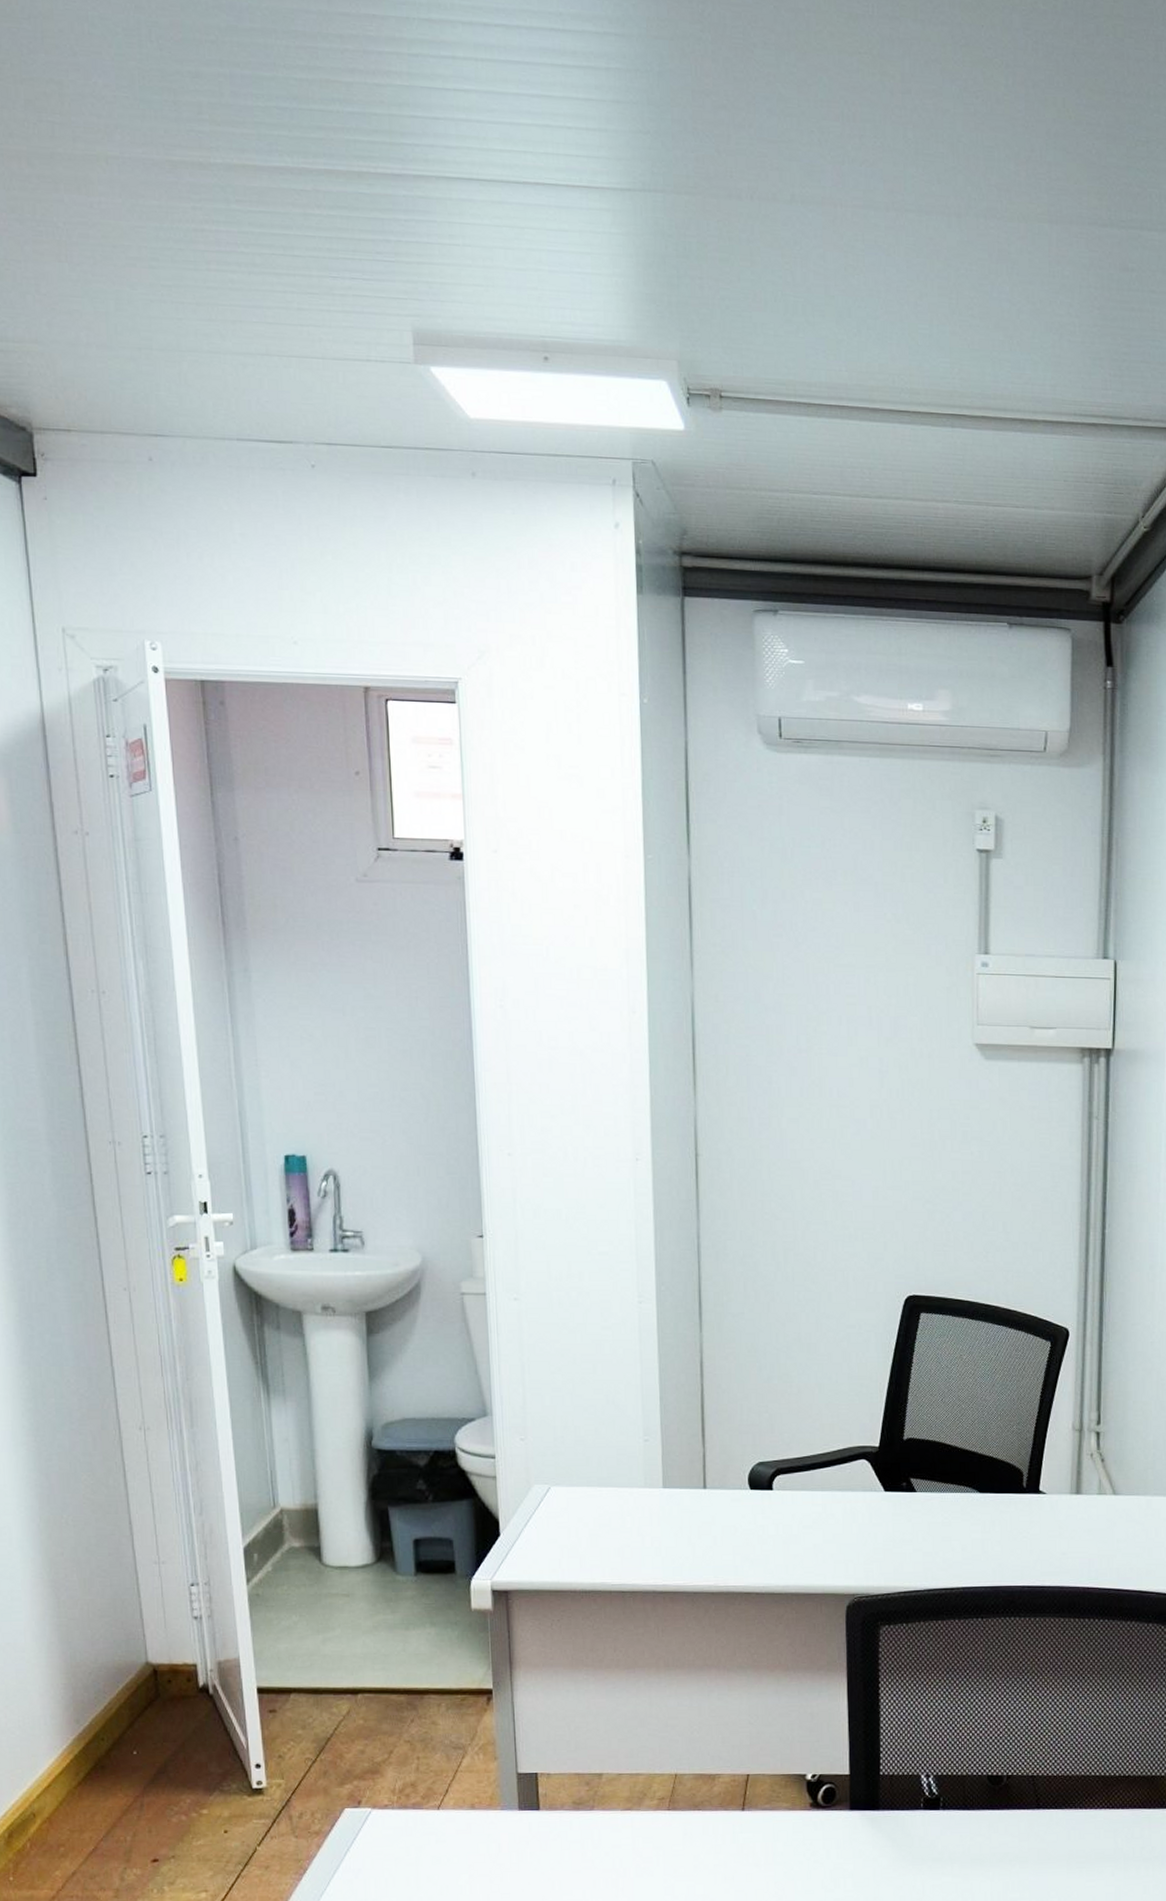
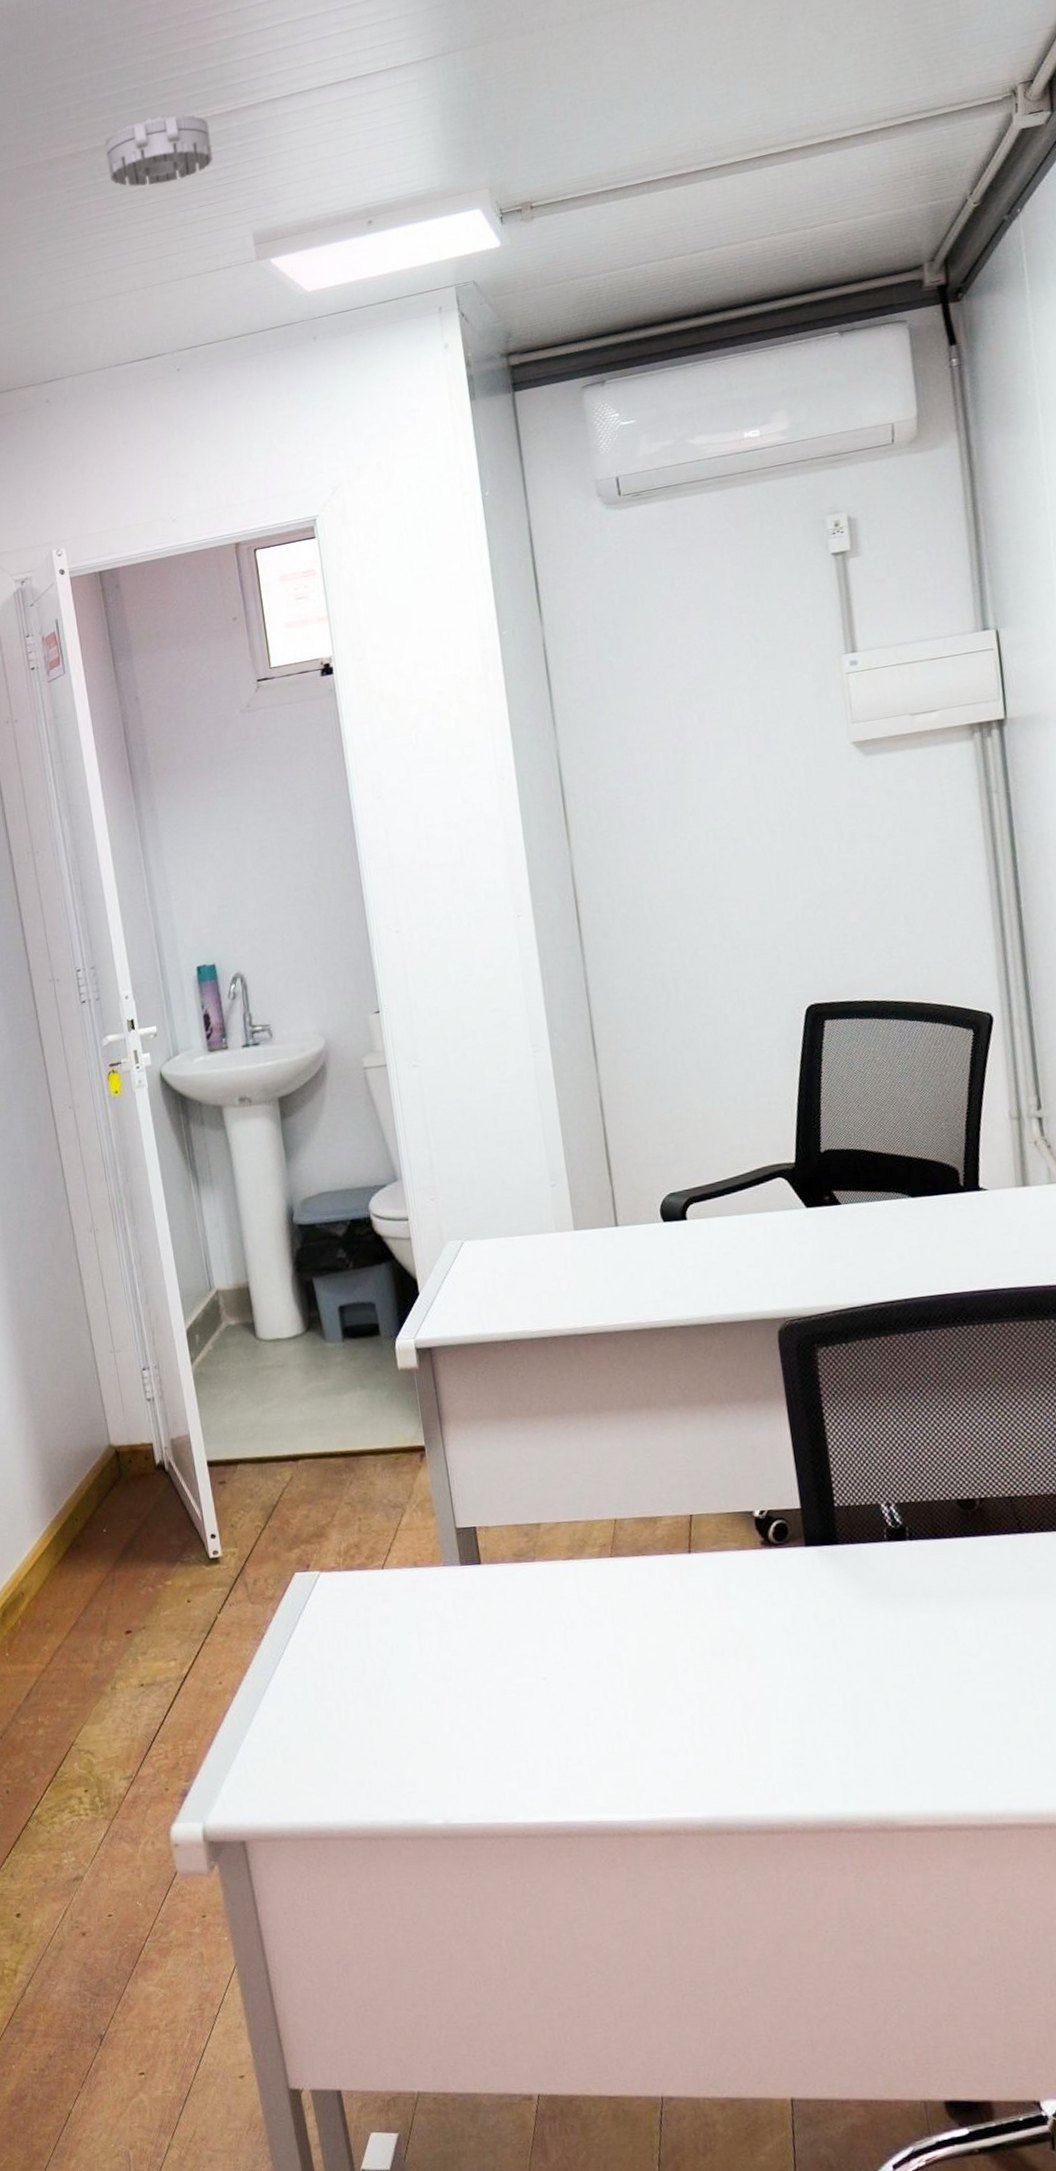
smoke detector: none [243,148,374,238] -> present [105,114,213,187]

